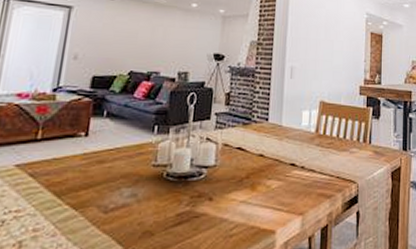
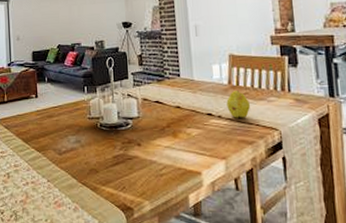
fruit: none [311,139,333,170] -> present [226,90,250,118]

